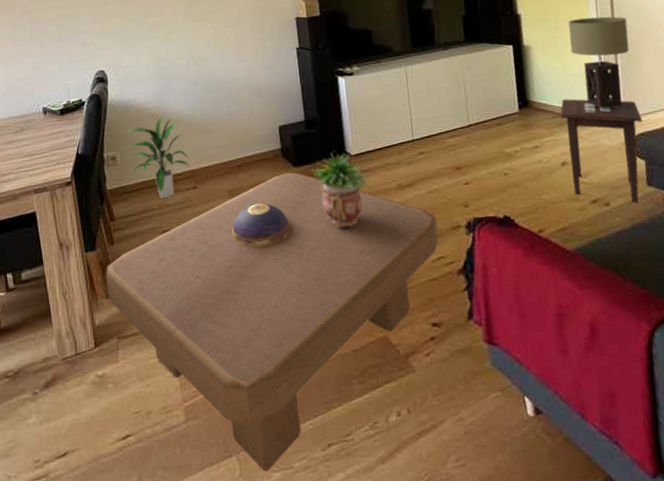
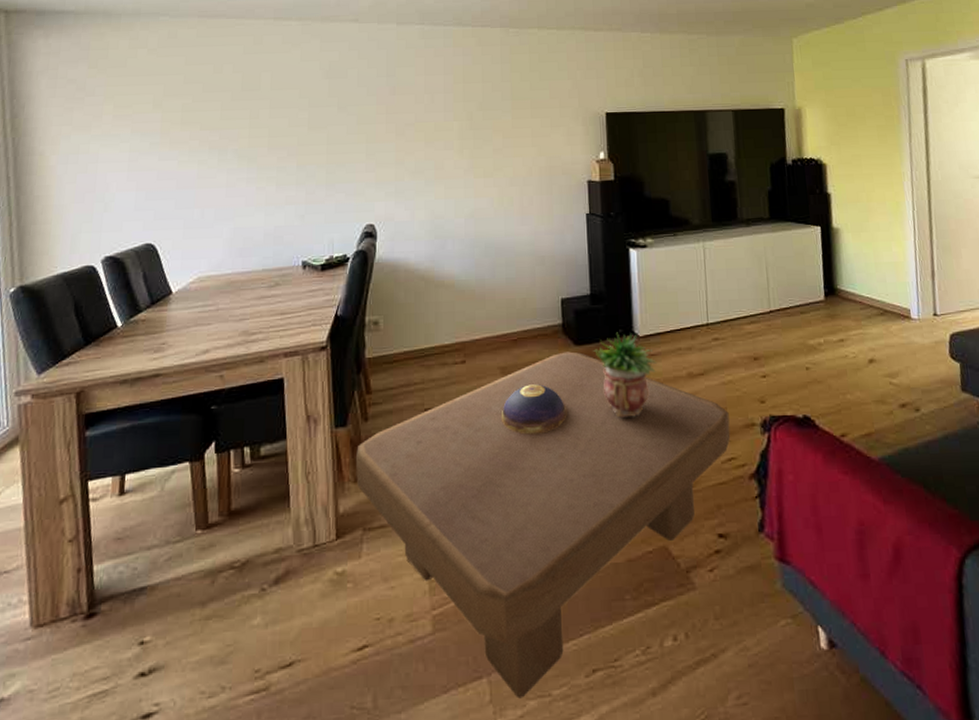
indoor plant: present [127,114,190,199] -> none [392,277,460,373]
side table: present [560,98,643,203] -> none [869,289,959,411]
table lamp: present [568,16,629,108] -> none [881,202,946,302]

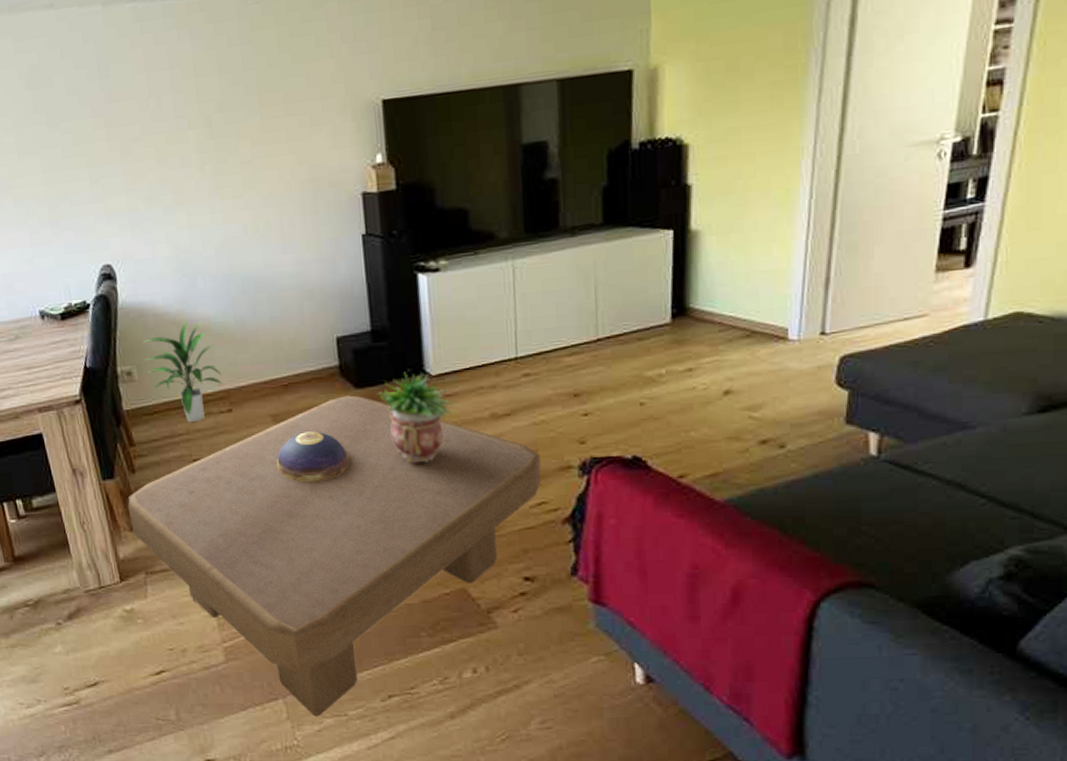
indoor plant: none [392,277,460,373] -> present [144,320,224,423]

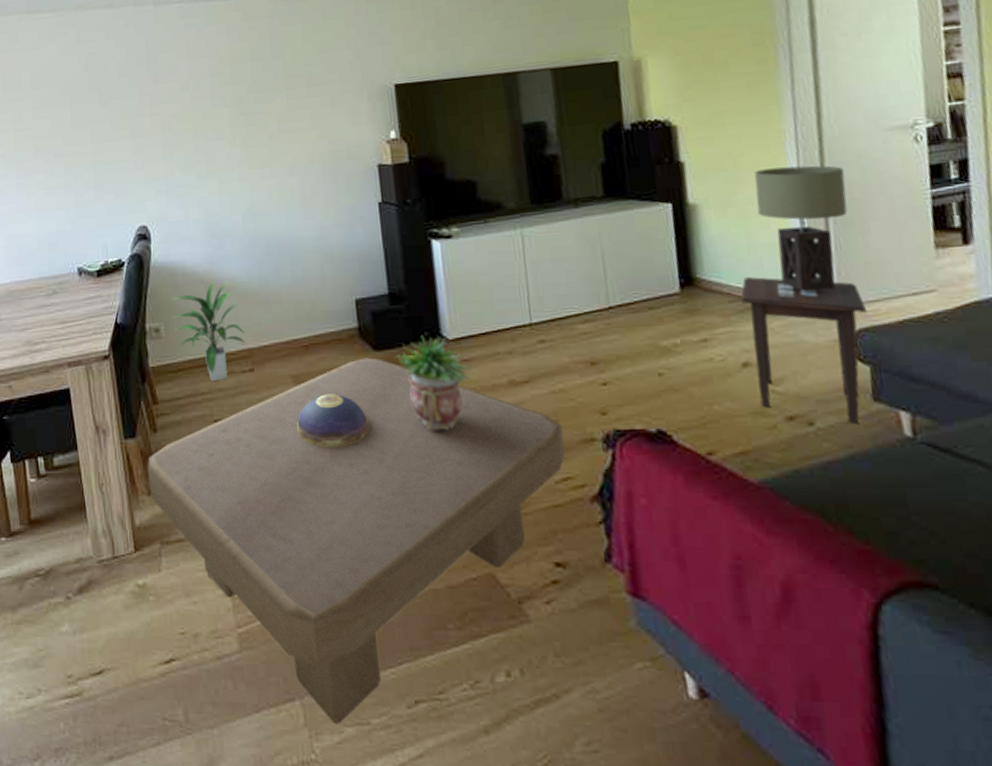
side table: none [730,305,856,446] -> present [740,277,868,425]
table lamp: none [761,186,857,319] -> present [754,165,848,292]

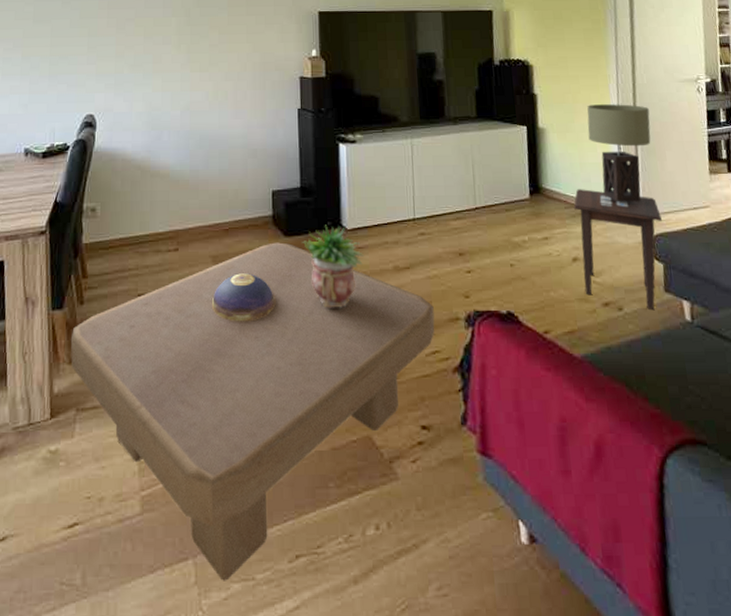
indoor plant: present [173,280,247,382] -> none [109,167,174,259]

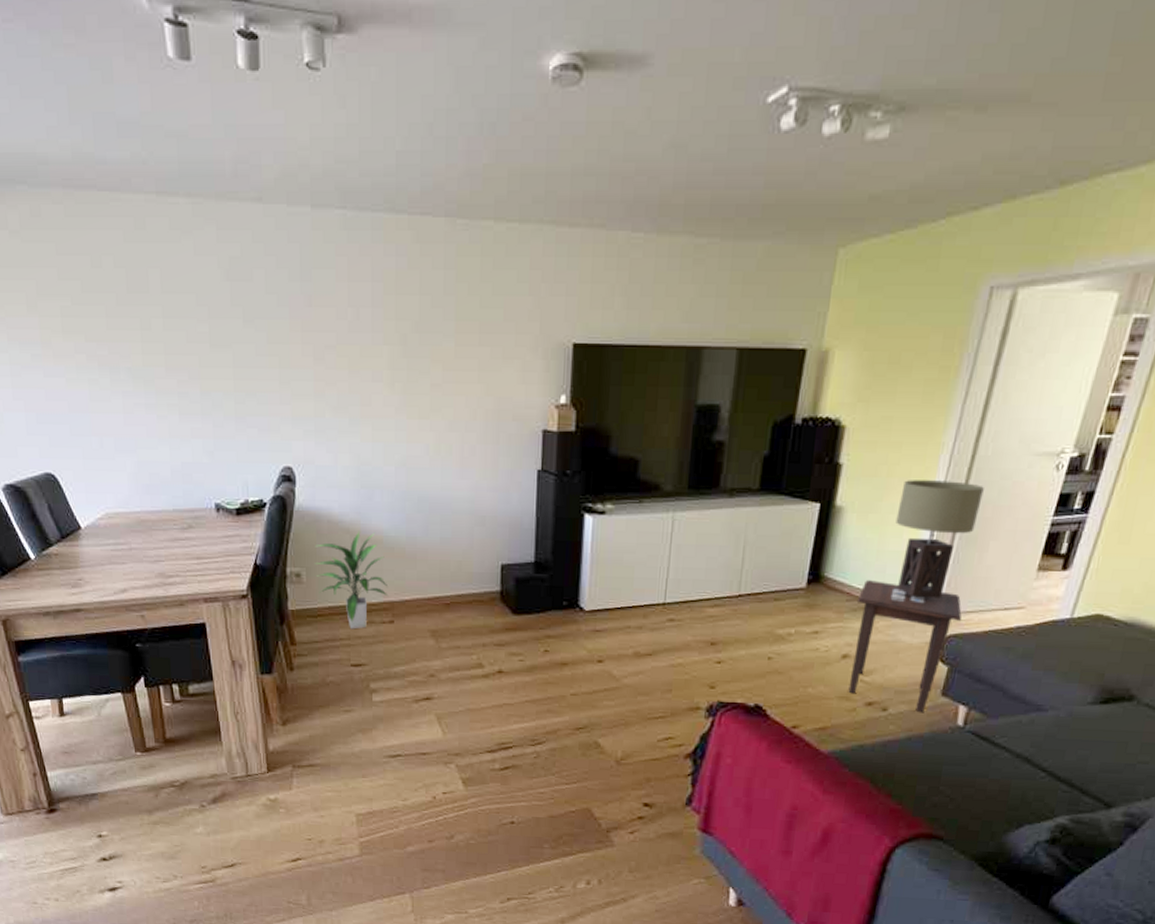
coffee table: present [70,242,435,581] -> none [282,620,673,912]
indoor plant: none [109,167,174,259] -> present [315,530,389,629]
decorative bowl: present [211,273,275,322] -> none [429,649,498,698]
potted plant: present [302,224,364,308] -> none [532,604,601,690]

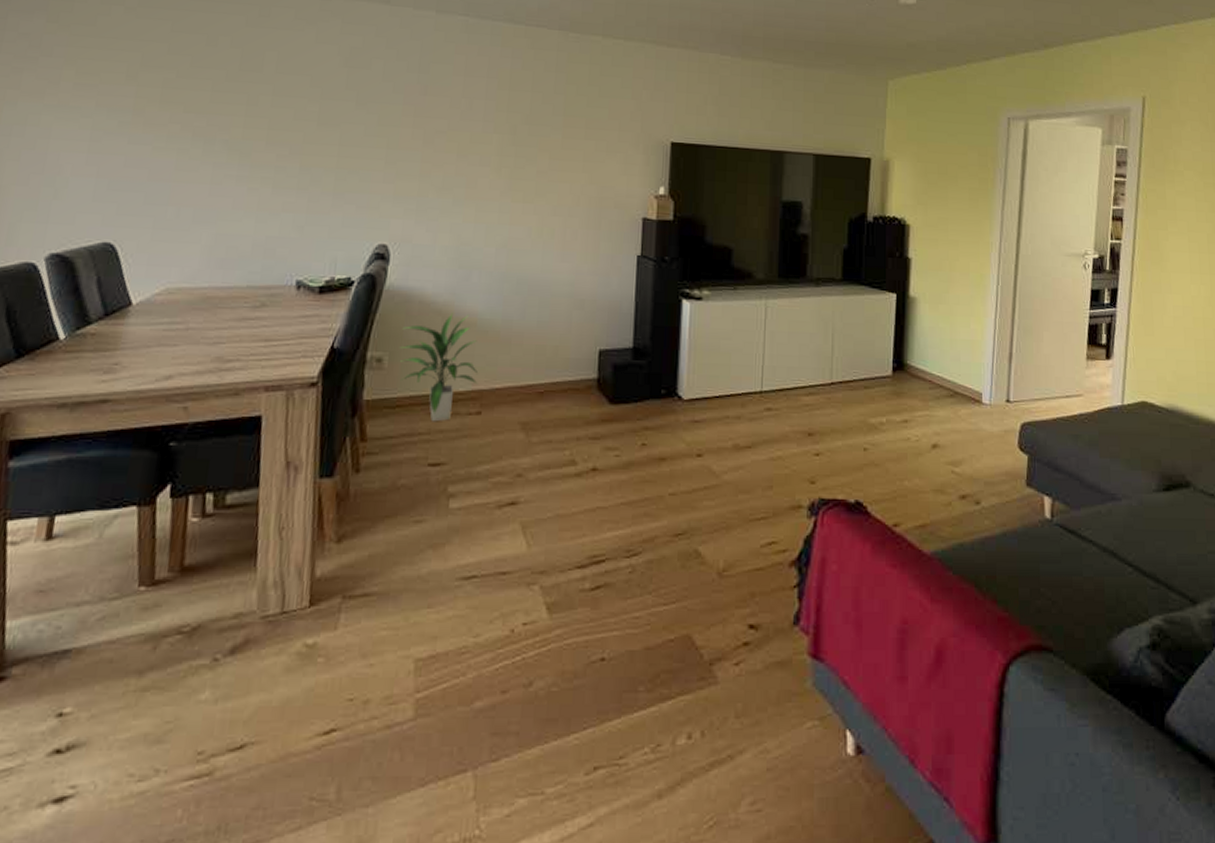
side table: present [848,580,962,713] -> none [938,368,1033,506]
table lamp: present [895,480,984,599] -> none [962,274,1031,386]

